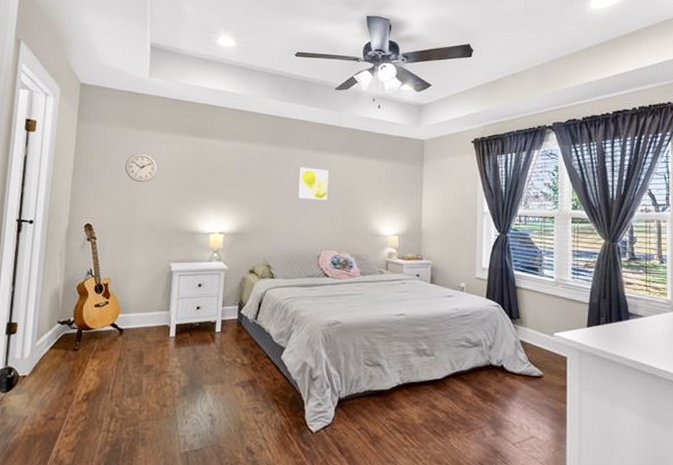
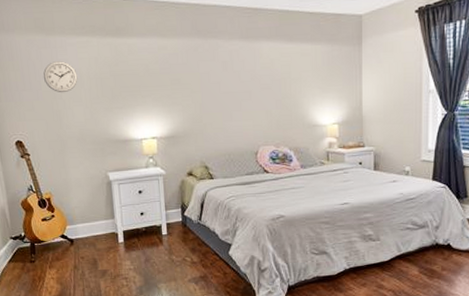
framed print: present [298,167,329,201] -> none [227,59,260,94]

